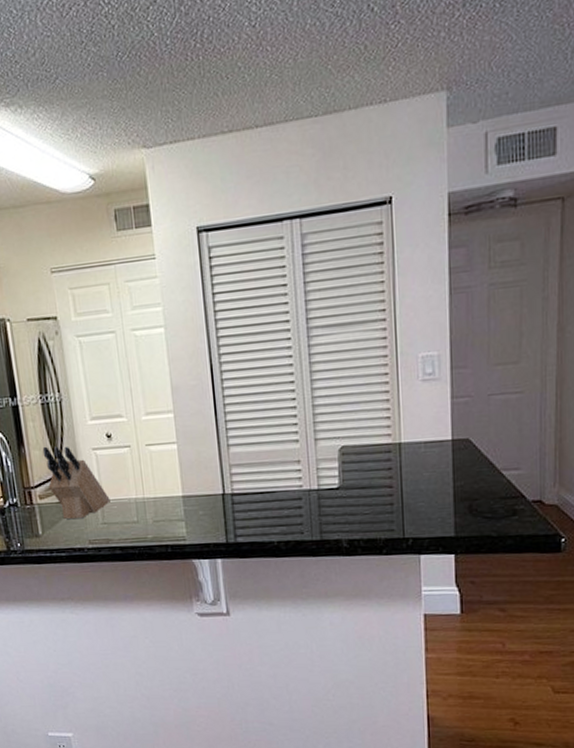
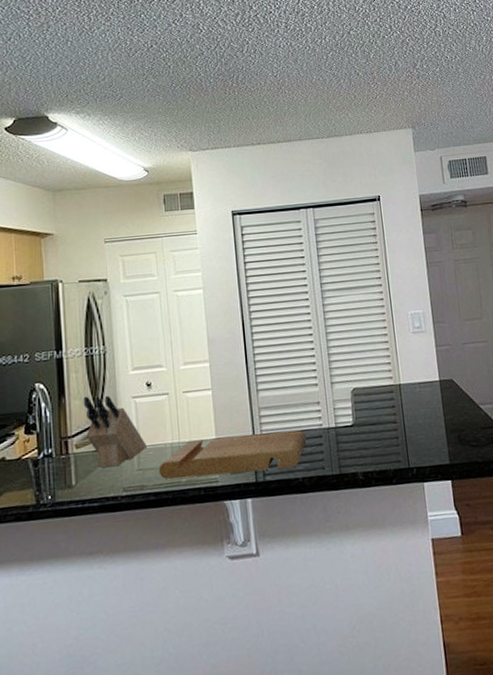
cutting board: none [123,490,284,535] -> present [158,430,307,479]

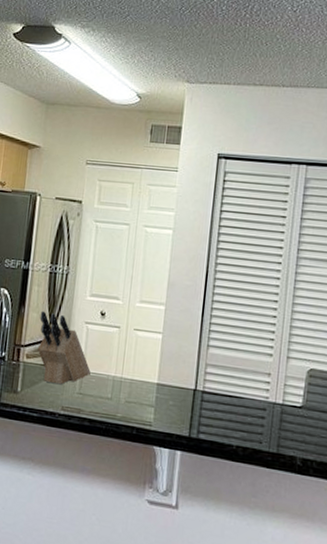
cutting board: present [158,430,307,479] -> none [97,378,250,433]

